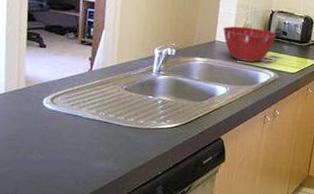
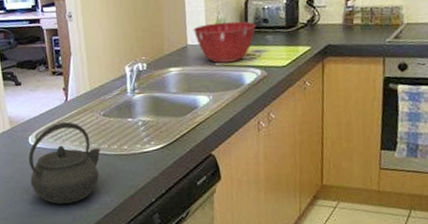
kettle: none [36,89,117,168] -> present [28,121,101,204]

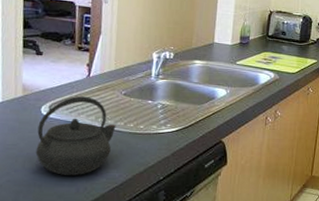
mixing bowl: present [193,21,256,63] -> none [221,27,275,63]

